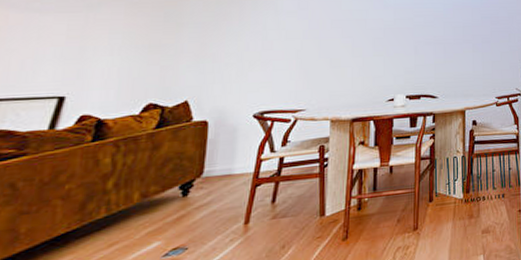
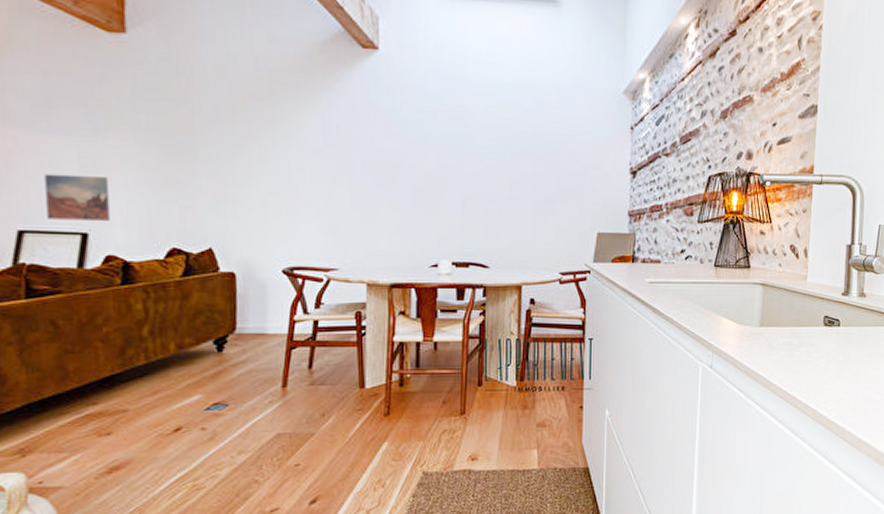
wall art: none [25,45,93,87] -> present [44,174,110,221]

